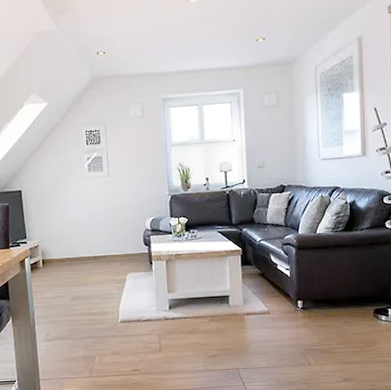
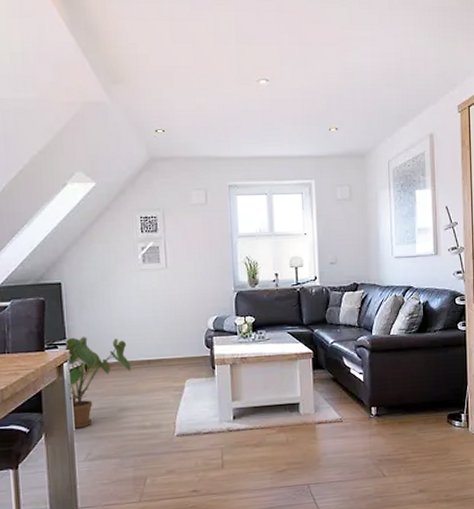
house plant: none [26,236,81,314] -> present [65,337,132,429]

